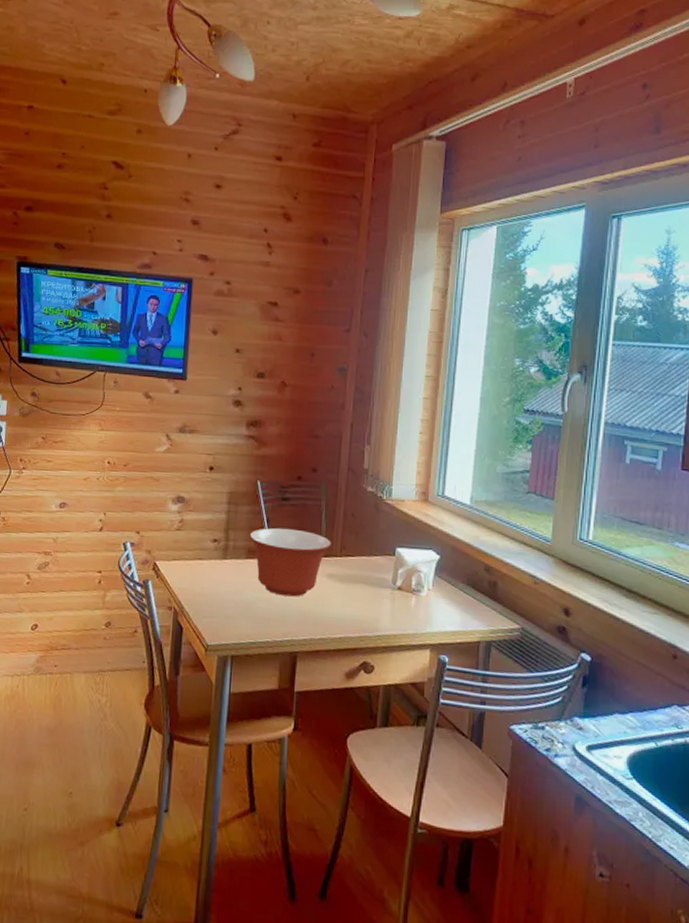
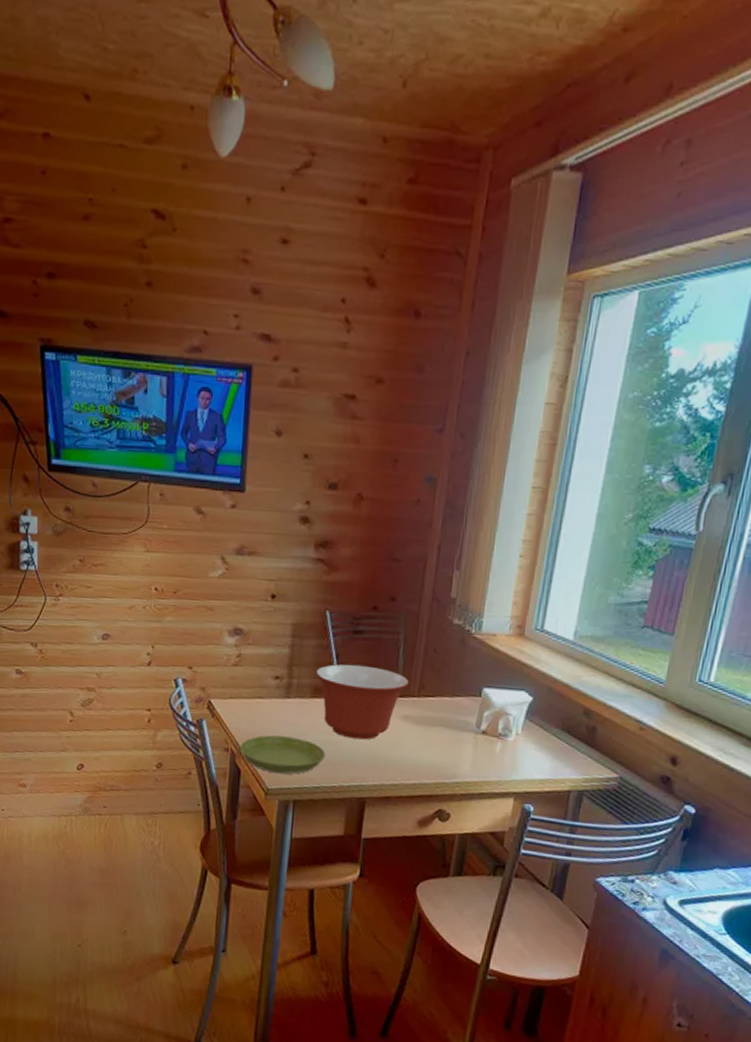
saucer: none [182,594,259,631] -> present [240,735,325,774]

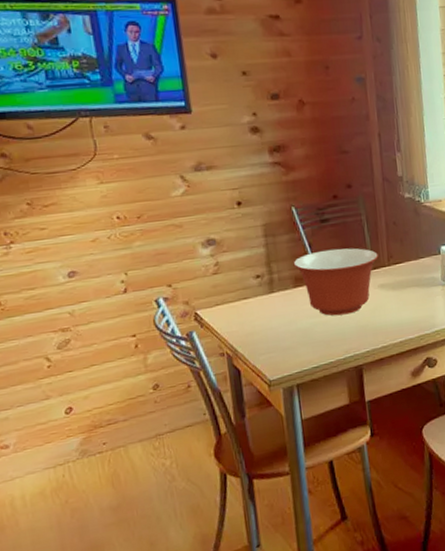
saucer: present [240,735,325,774] -> none [235,326,318,365]

